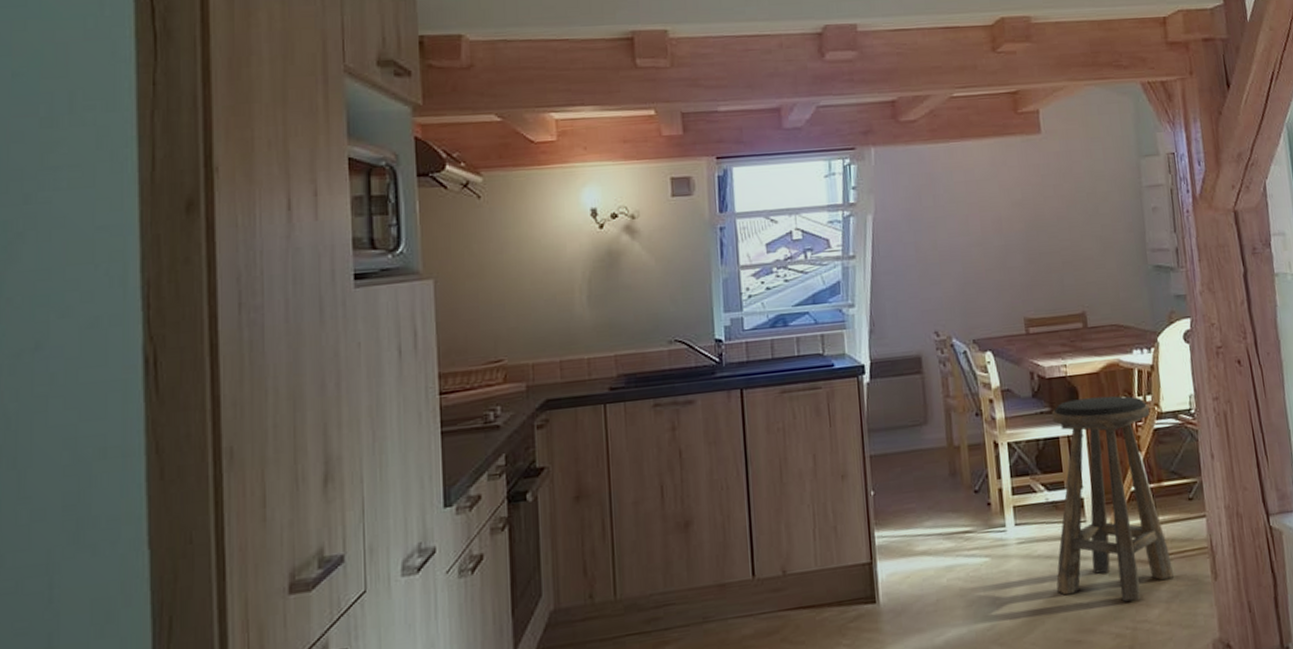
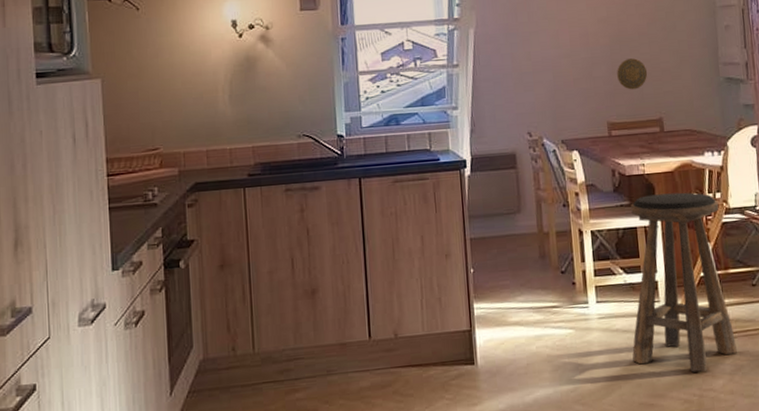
decorative plate: none [1034,245,1069,281] -> present [617,58,648,90]

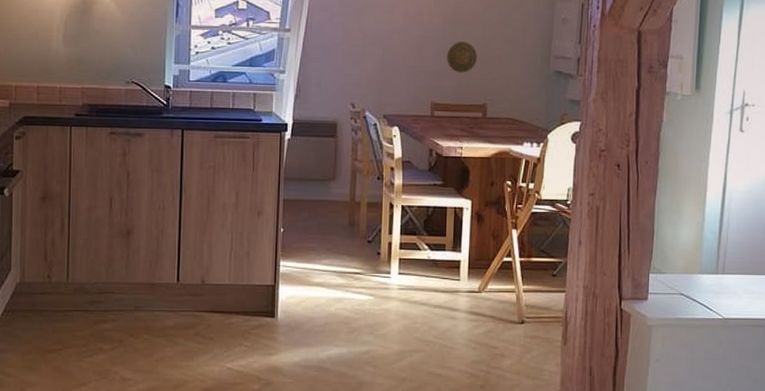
stool: present [631,192,738,372] -> none [427,178,531,350]

